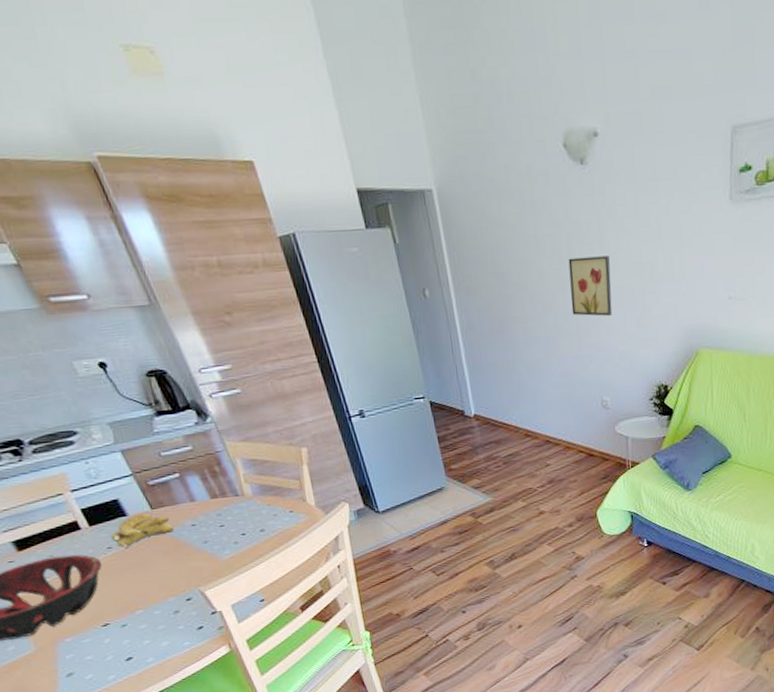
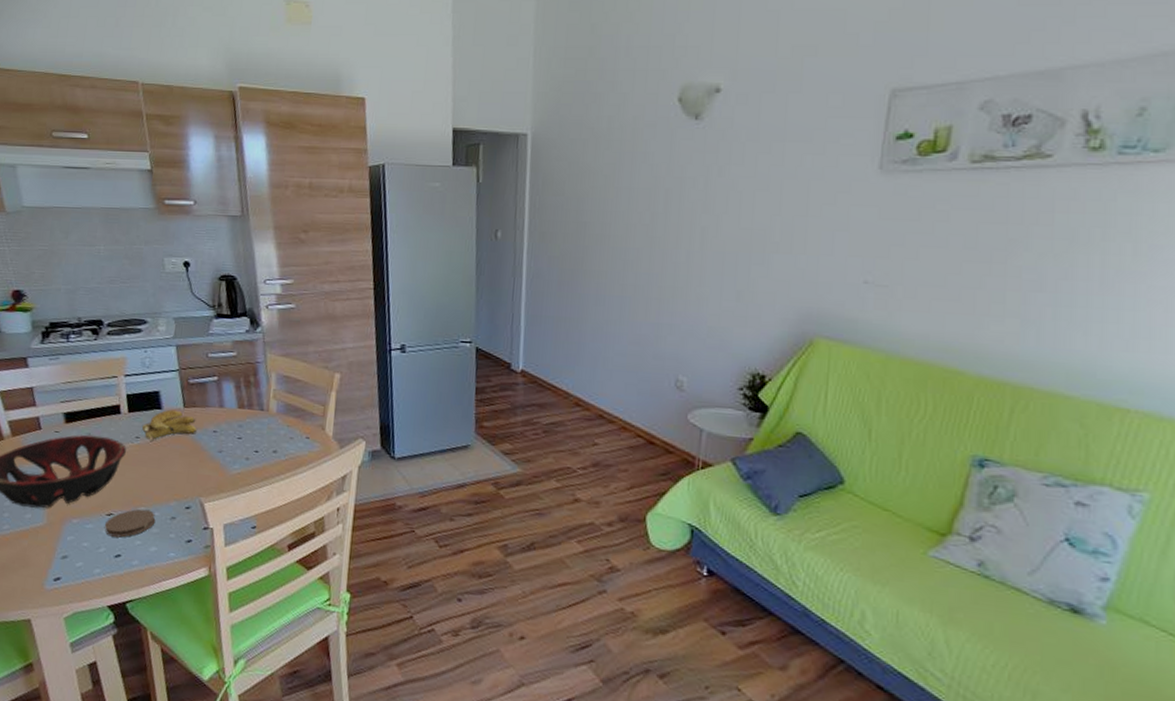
coaster: none [103,610,159,644] -> present [104,508,156,538]
wall art: present [568,256,613,316] -> none [657,215,713,283]

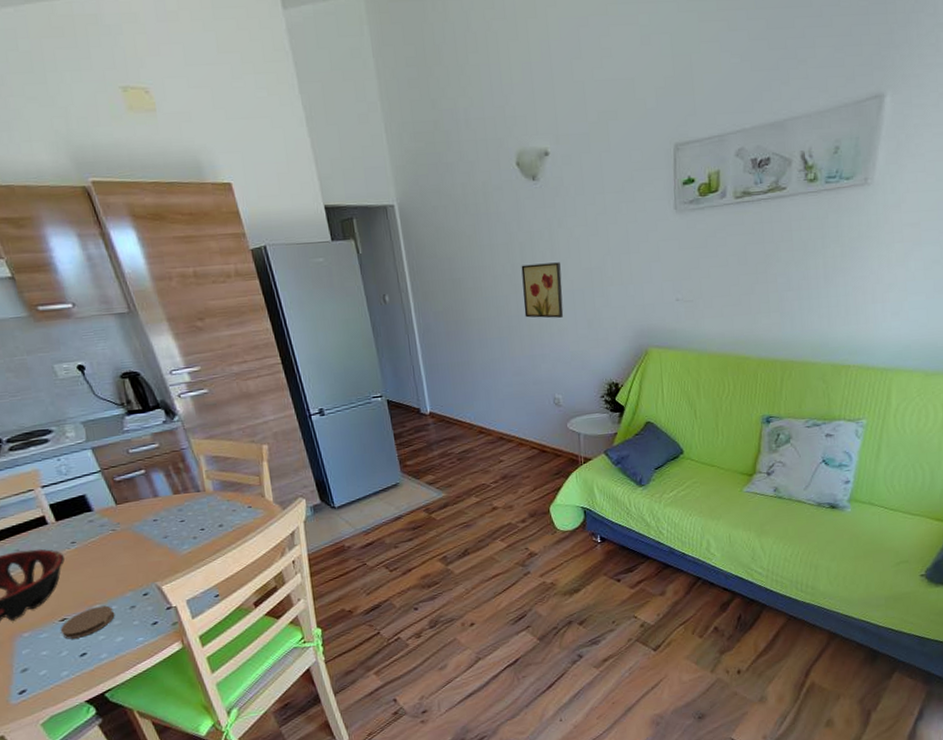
banana: present [141,409,197,441] -> none [75,509,136,543]
wall art: none [657,215,713,283] -> present [521,262,564,318]

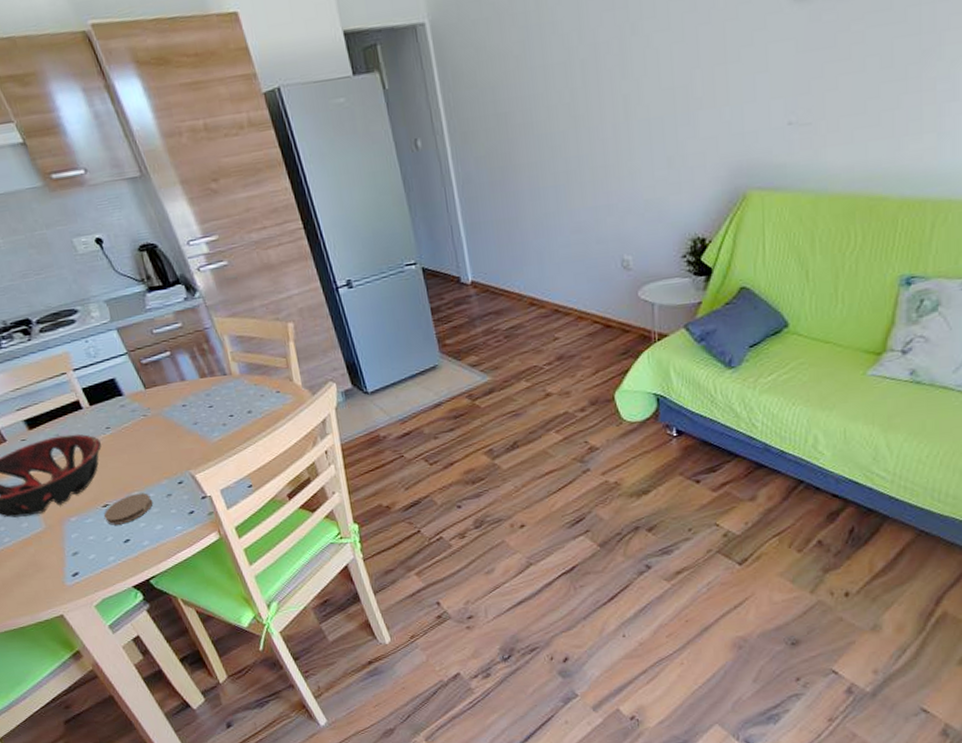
wall art: present [521,262,564,318] -> none [582,82,637,159]

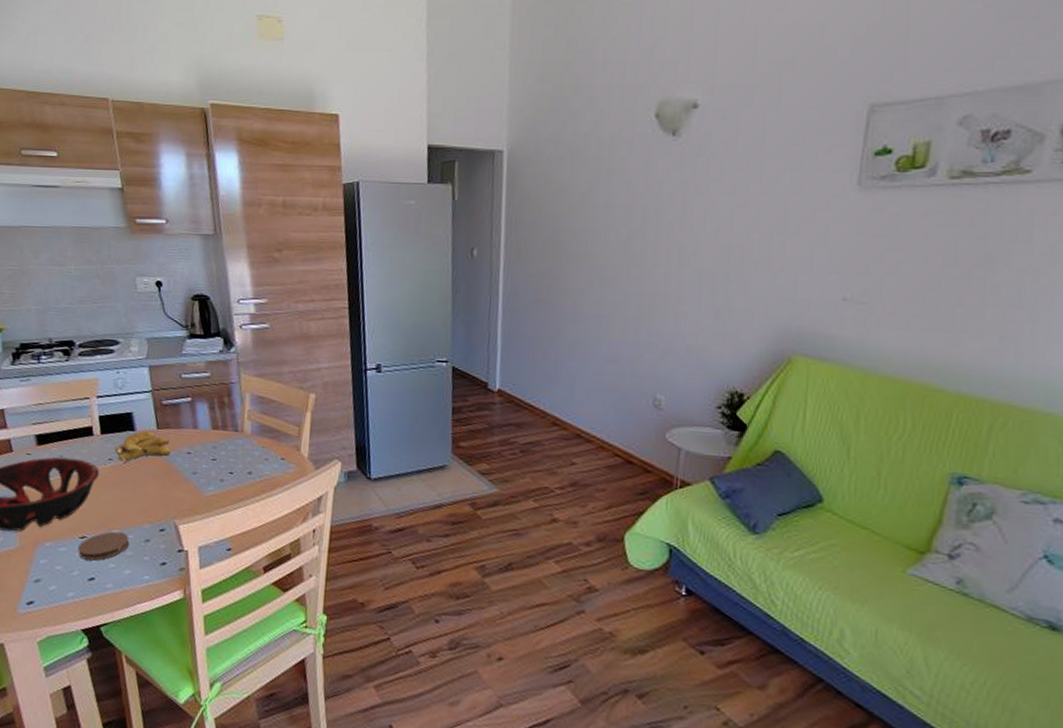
banana: none [108,393,165,429] -> present [114,431,170,463]

